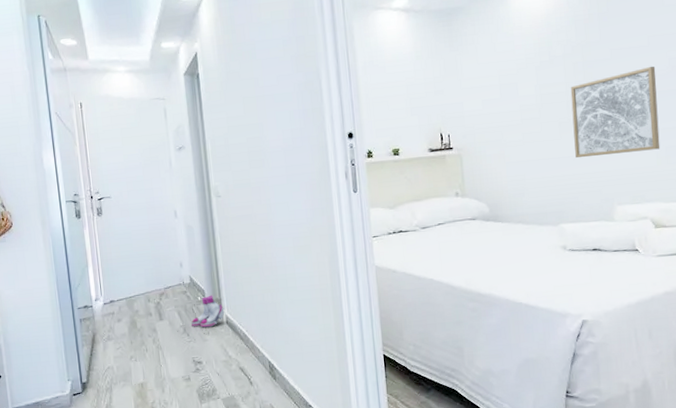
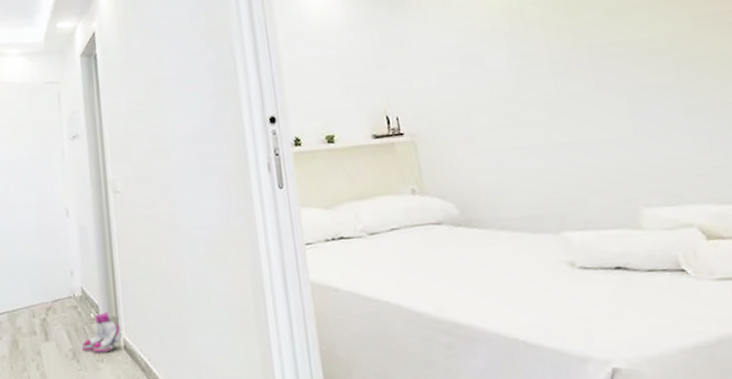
wall art: present [570,66,660,159] -> none [555,26,698,146]

